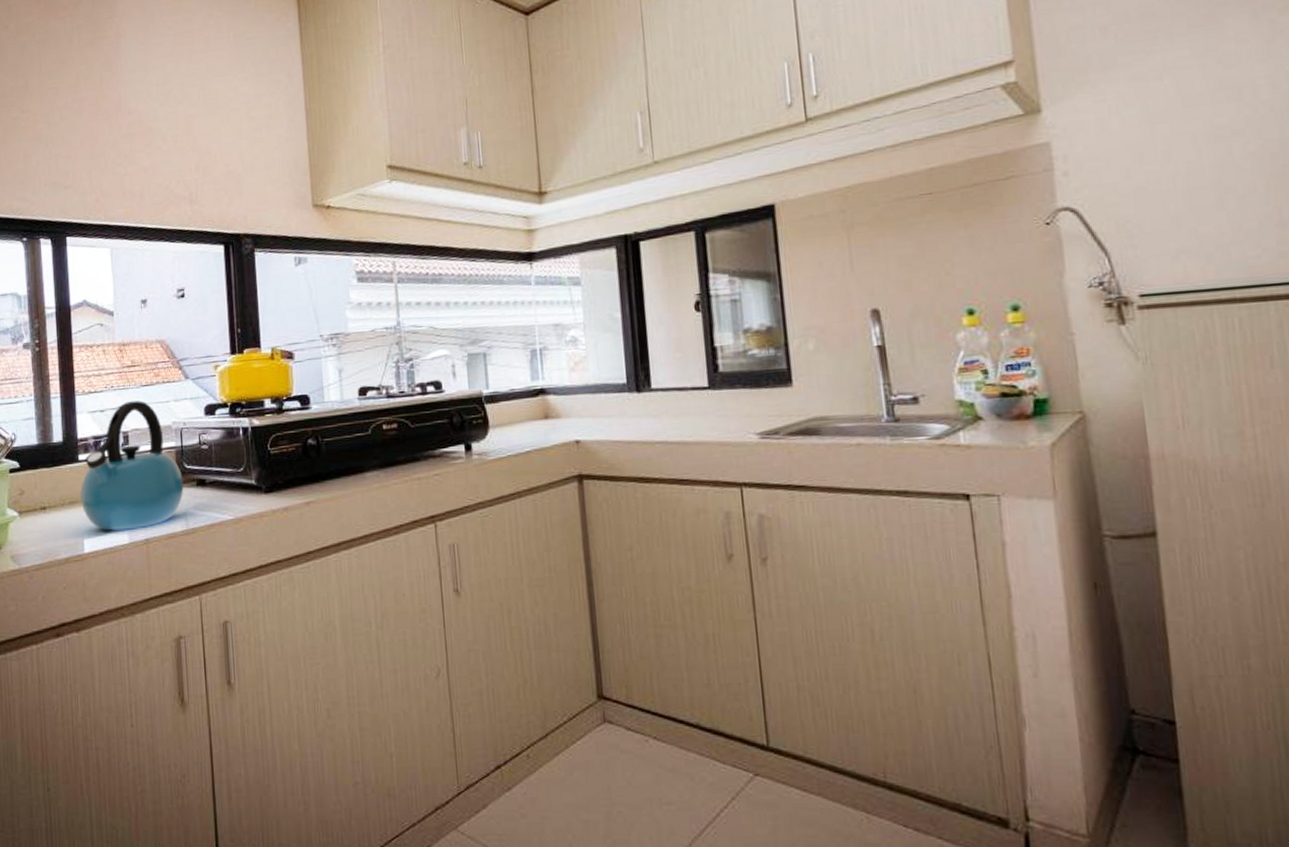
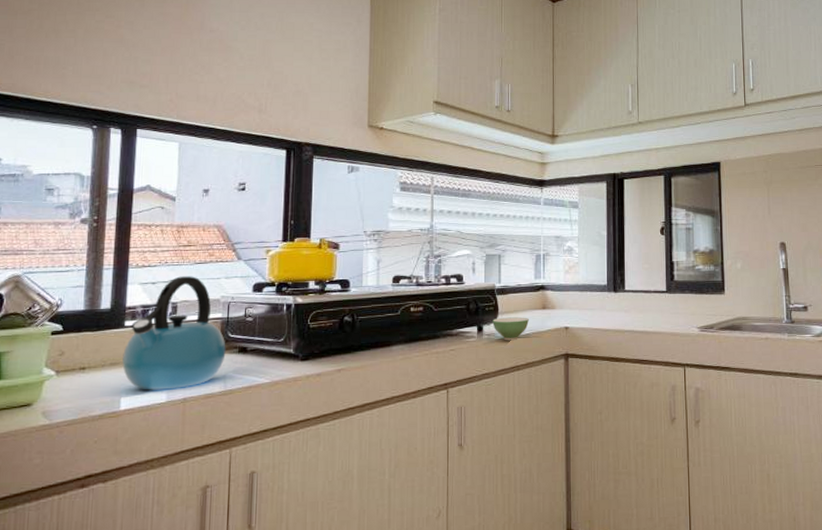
bowl: none [482,430,529,461] -> present [492,317,530,341]

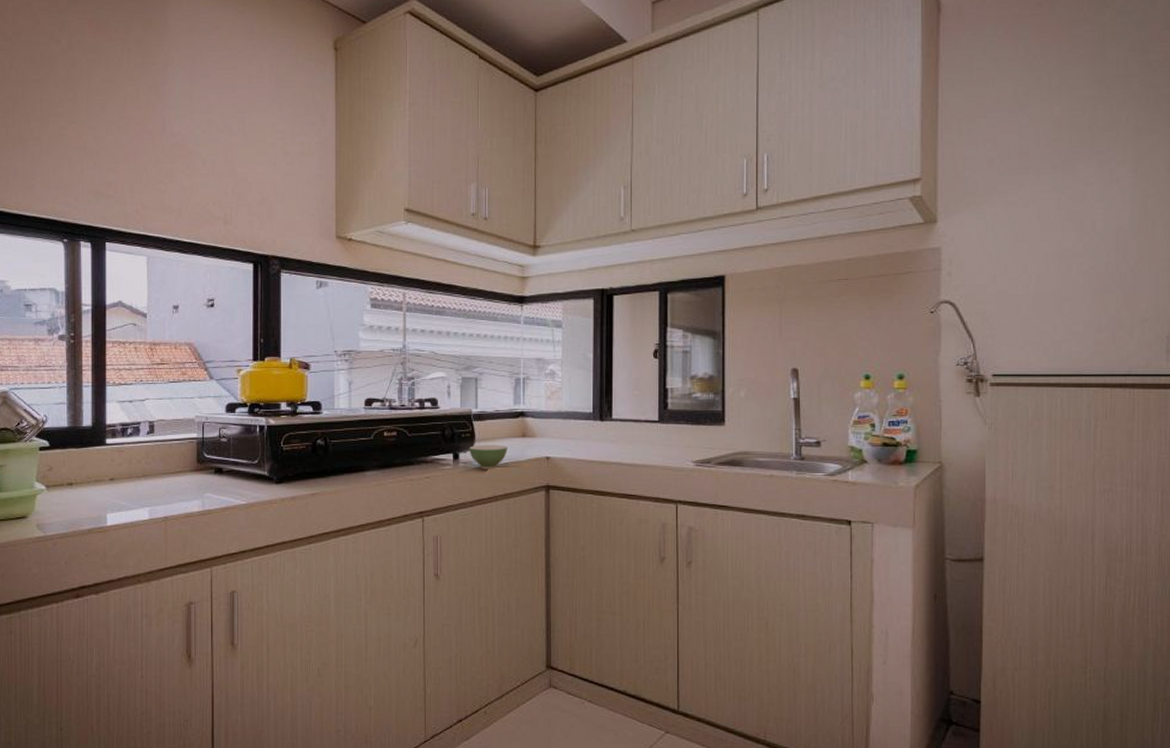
kettle: present [122,276,226,390] -> none [106,395,203,508]

